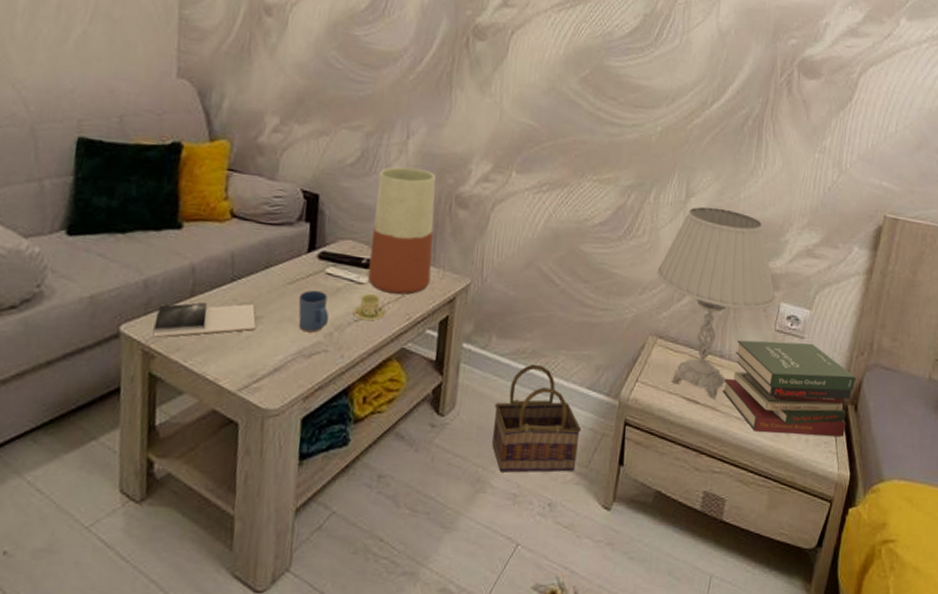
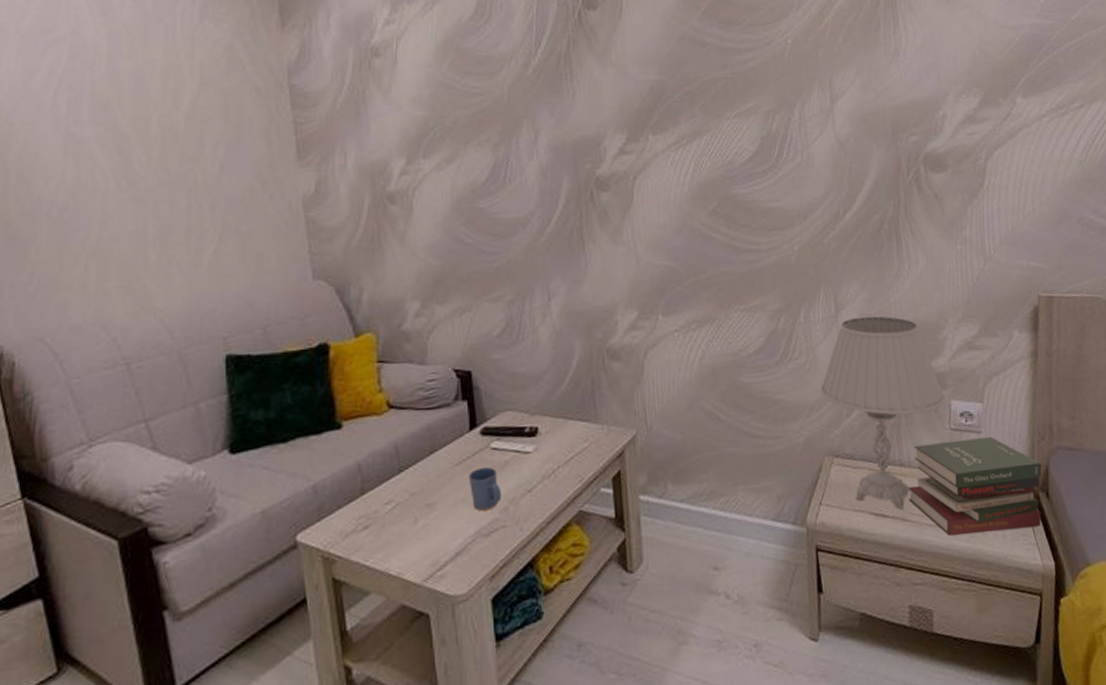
book: present [152,302,257,338] -> none [330,491,432,542]
cup and saucer: present [352,293,385,320] -> none [524,460,557,489]
vase: present [368,166,436,294] -> none [527,328,596,458]
basket: present [492,365,581,473] -> none [682,505,775,620]

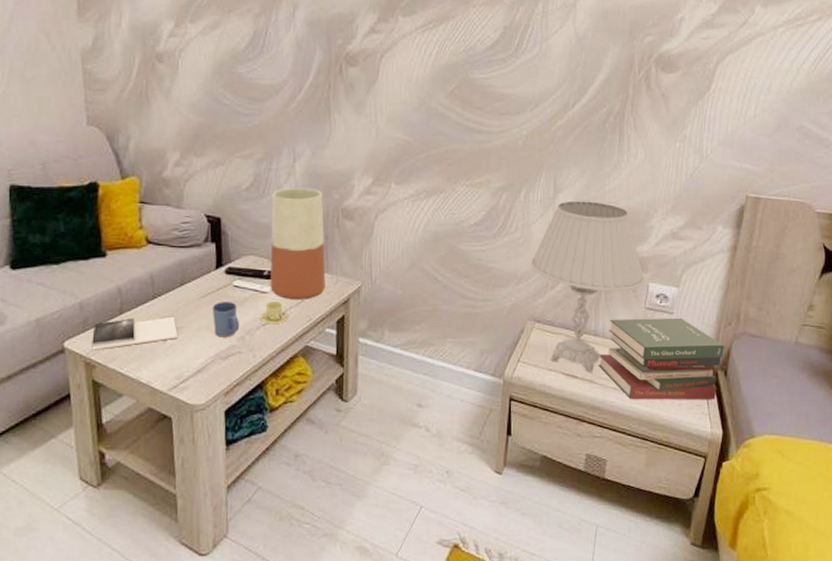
book: none [330,491,432,542] -> present [92,316,179,350]
cup and saucer: none [524,460,557,489] -> present [259,300,288,323]
vase: none [527,328,596,458] -> present [270,187,326,299]

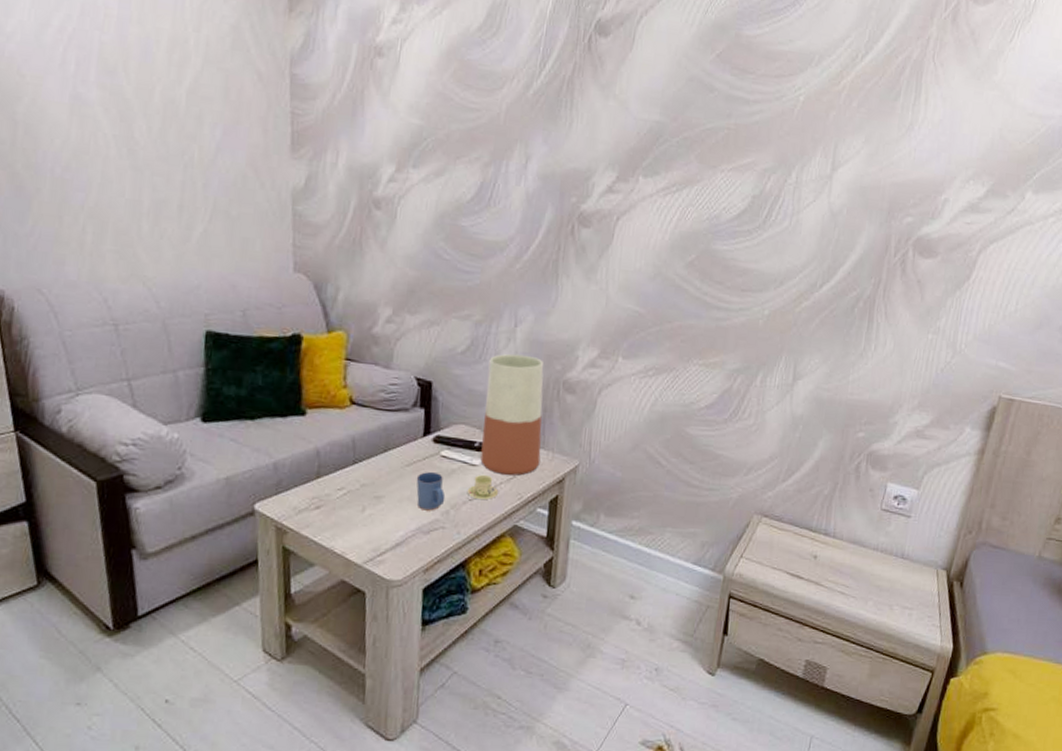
book: present [92,316,179,350] -> none [284,483,379,515]
table lamp: present [530,201,645,373] -> none [762,389,884,575]
books: present [599,317,724,399] -> none [827,518,962,611]

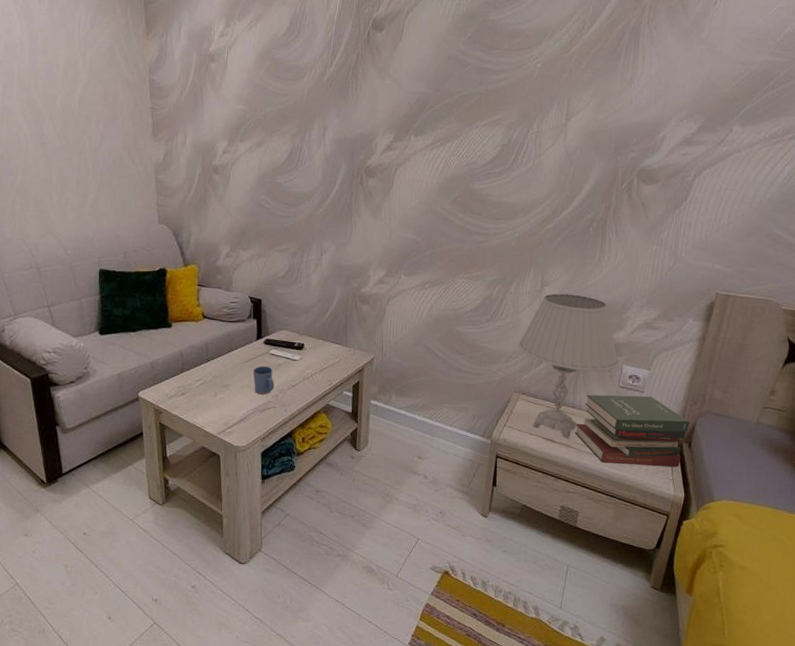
cup and saucer: present [467,474,498,500] -> none [290,367,314,385]
vase: present [480,353,544,476] -> none [299,276,345,367]
table lamp: none [762,389,884,575] -> present [518,293,620,439]
books: none [827,518,962,611] -> present [575,394,690,467]

